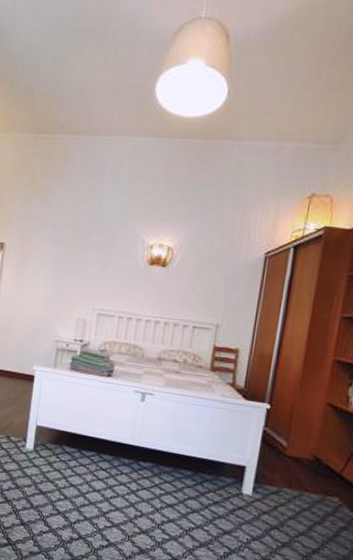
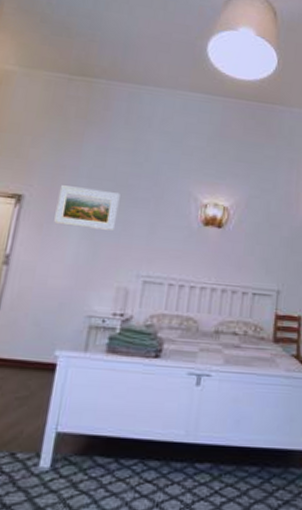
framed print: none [28,233,78,271] -> present [54,185,120,231]

